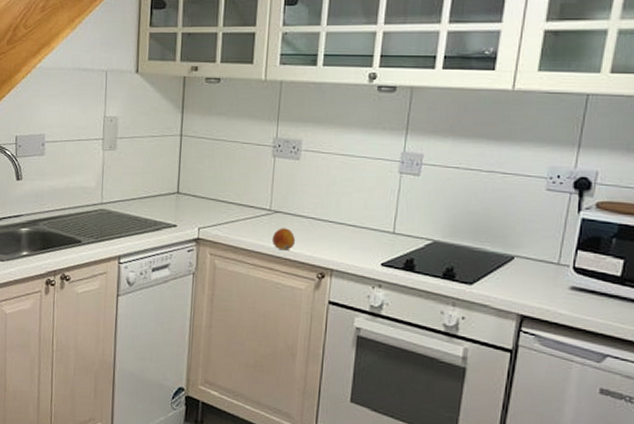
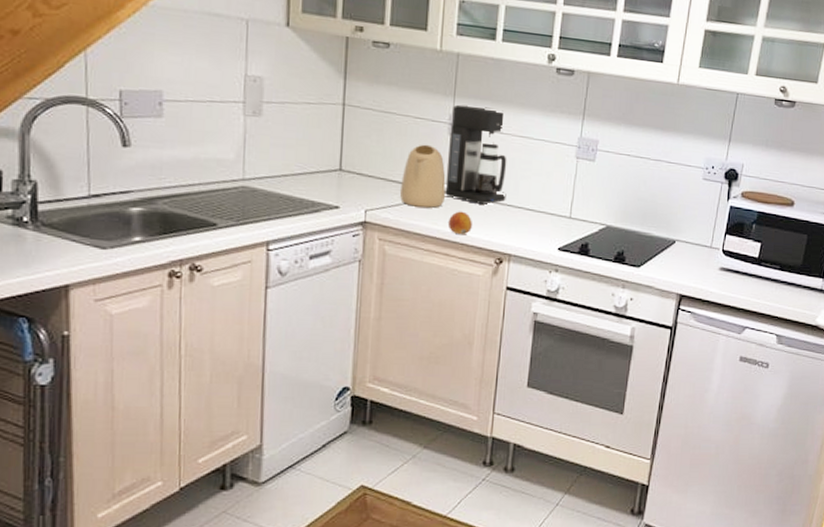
kettle: none [228,167,270,225] -> present [399,144,446,208]
coffee maker: none [269,128,329,221] -> present [445,104,507,205]

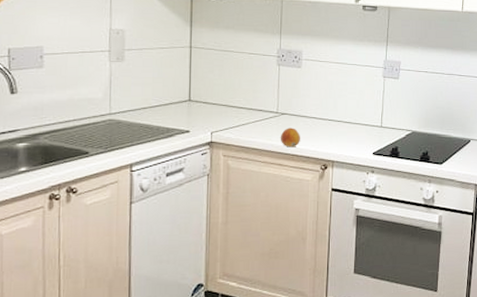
kettle: present [399,144,446,208] -> none [239,75,277,126]
coffee maker: present [445,104,507,205] -> none [276,40,327,121]

